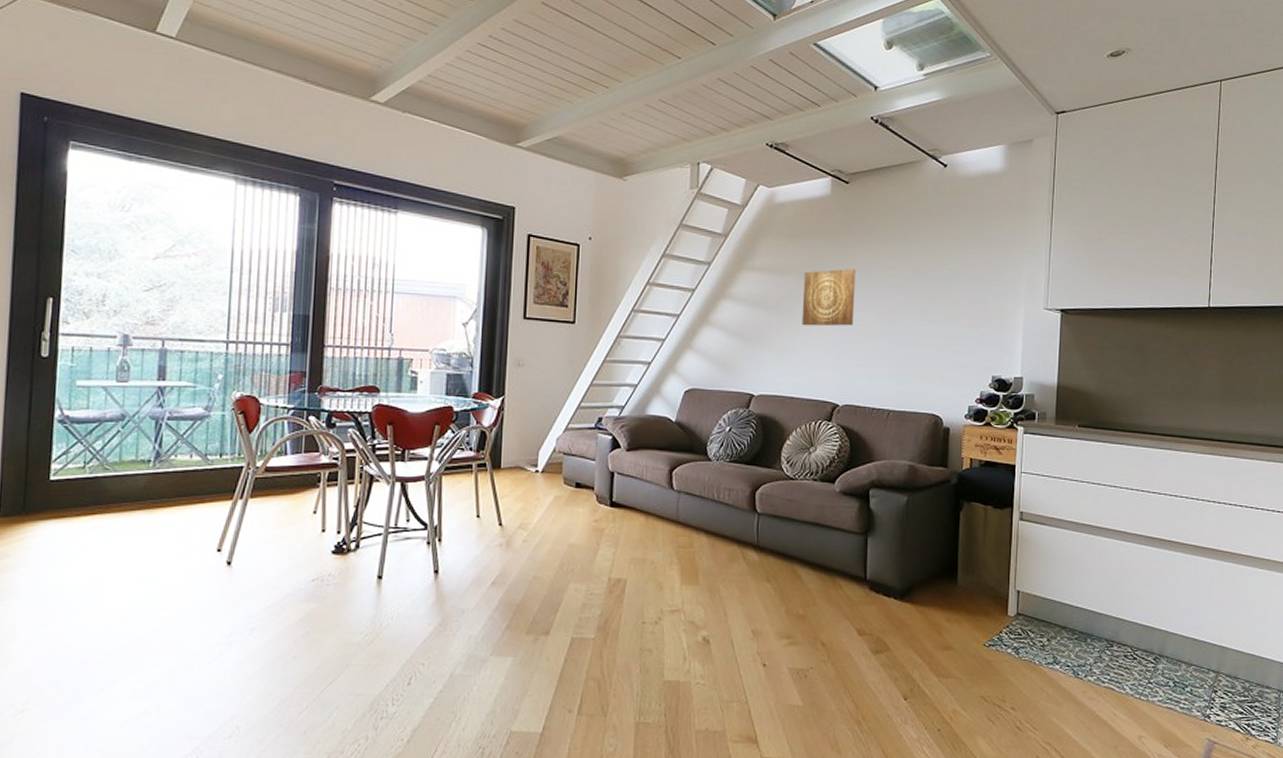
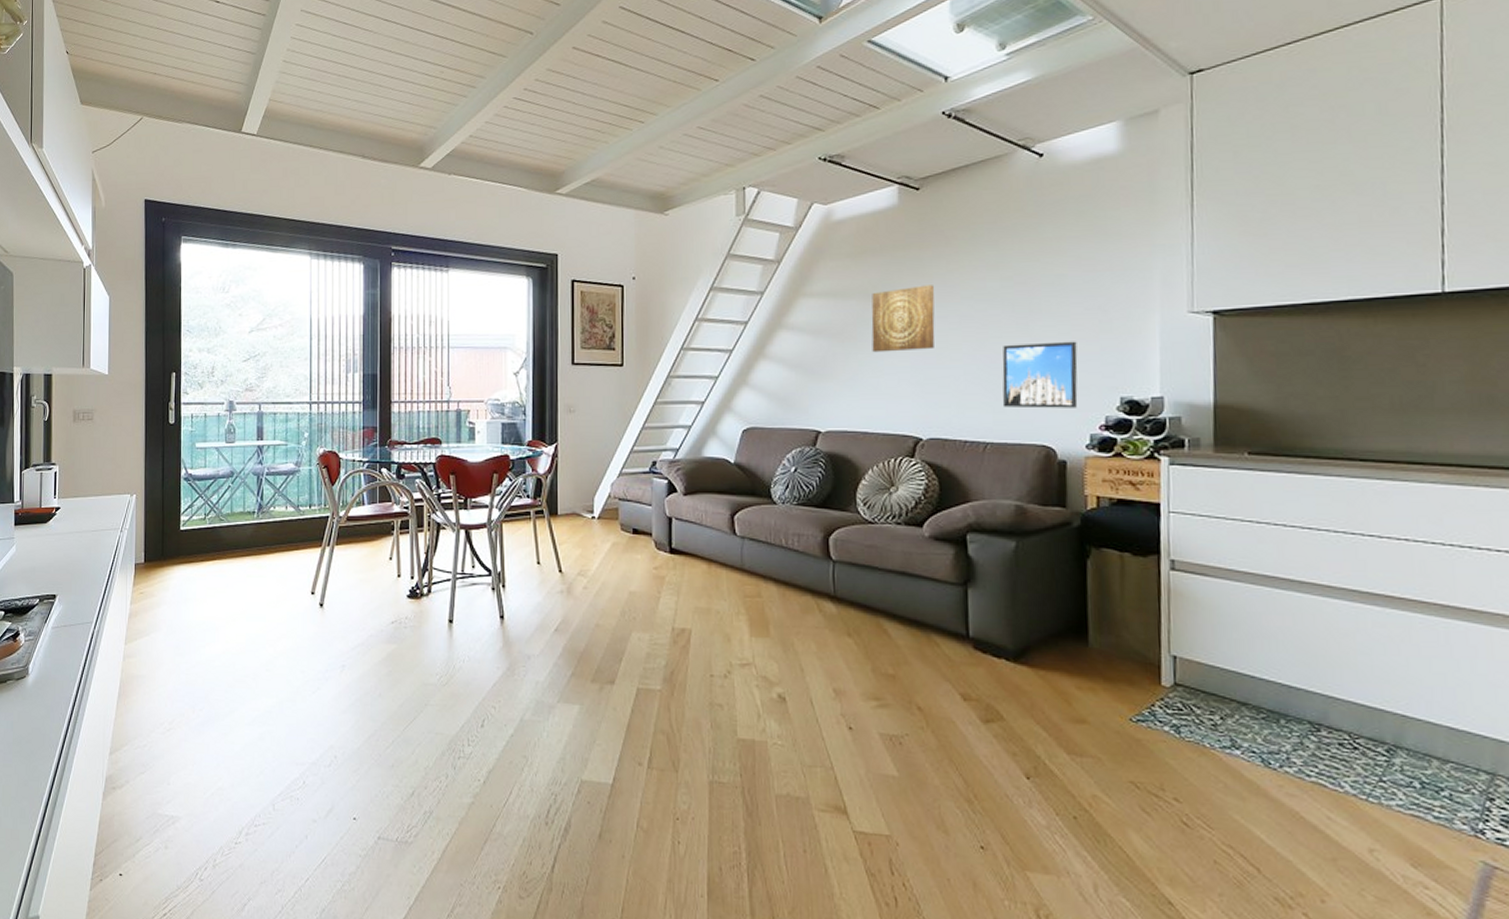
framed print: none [904,326,963,383] -> present [1002,341,1078,409]

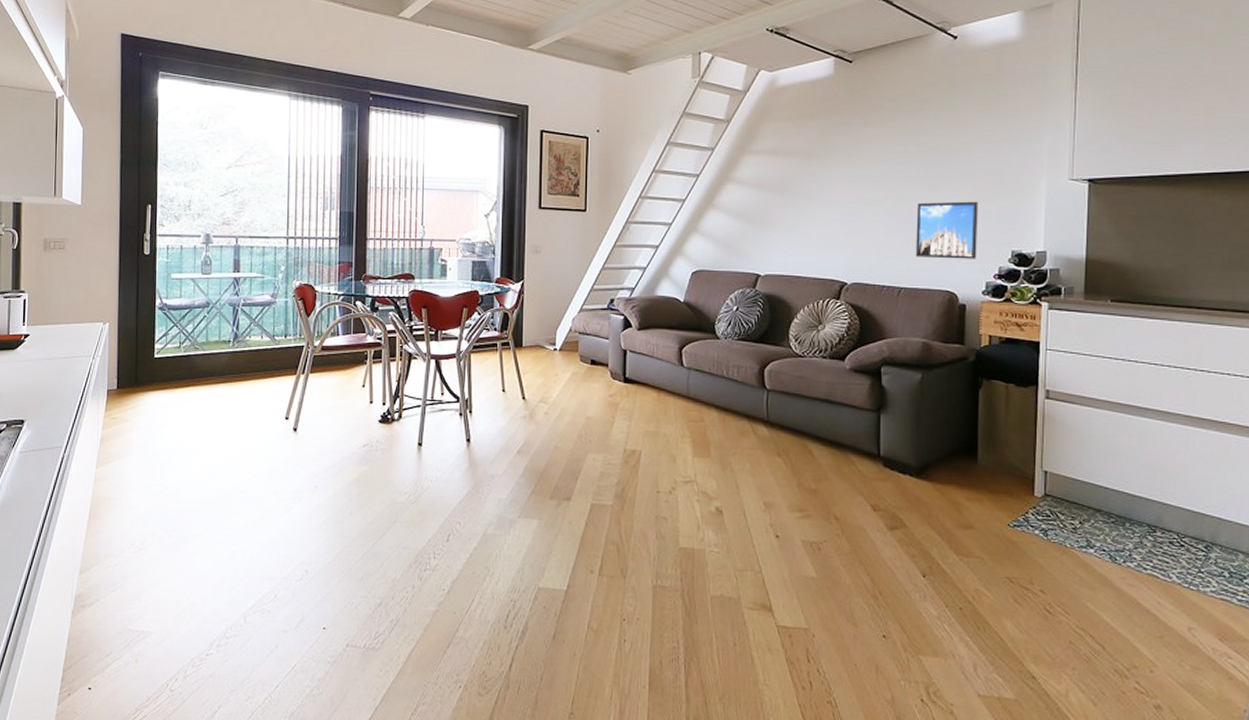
wall art: present [871,285,935,353] -> none [807,148,861,206]

